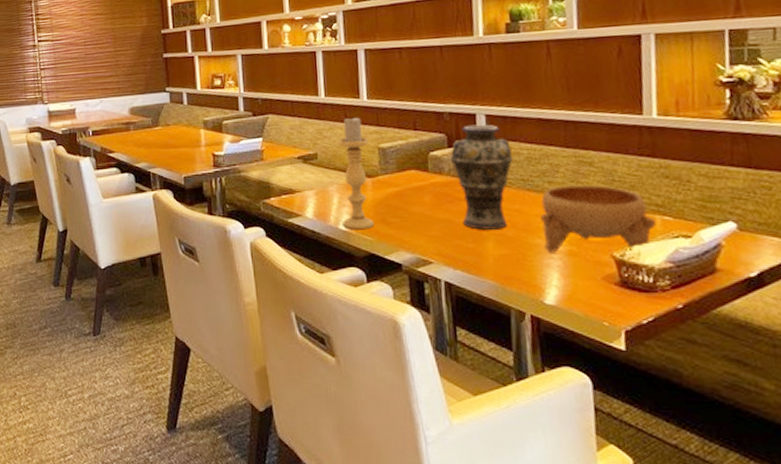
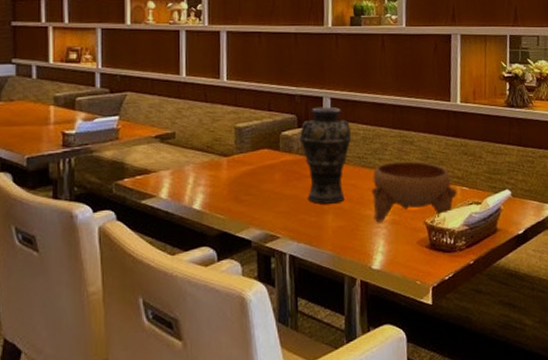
candle holder: present [338,116,374,230] -> none [197,96,227,209]

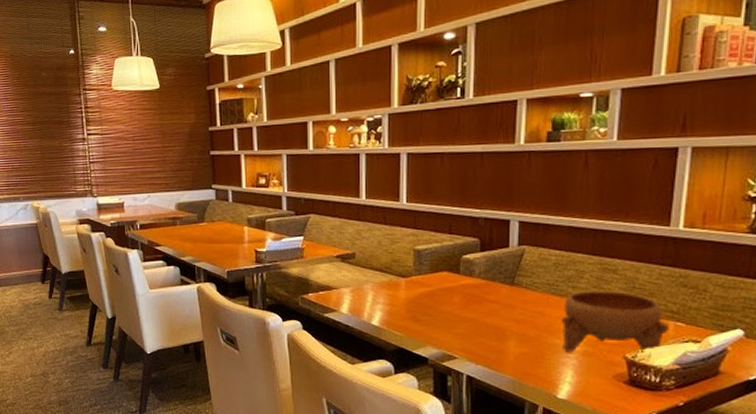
vase: present [299,106,352,204] -> none [481,230,542,330]

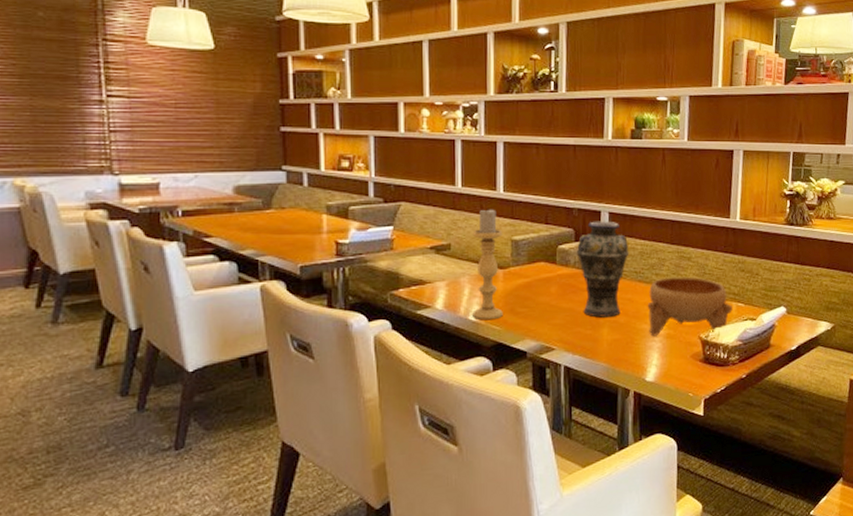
candle holder: none [375,218,405,326] -> present [472,207,503,320]
vase: none [481,230,542,330] -> present [576,221,630,318]

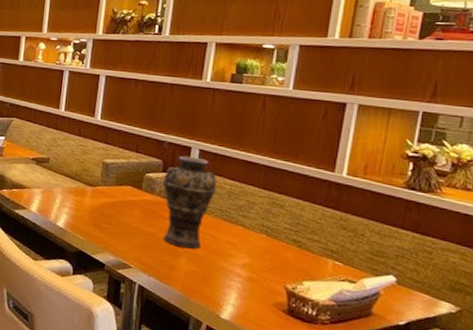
candle holder: present [472,207,503,320] -> none [61,131,96,230]
bowl: present [647,276,733,337] -> none [229,220,328,285]

